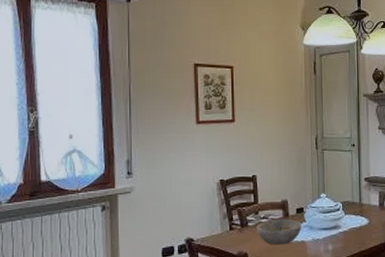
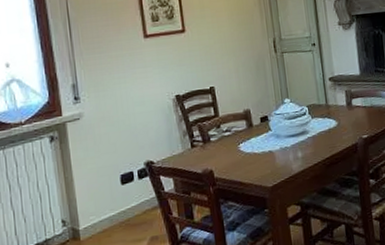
bowl: present [257,219,302,245] -> none [220,129,268,159]

